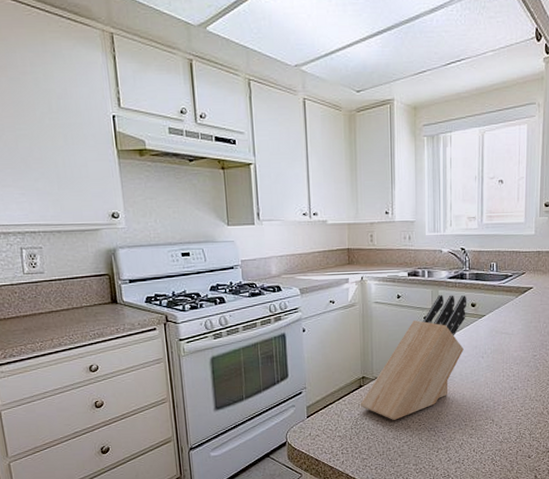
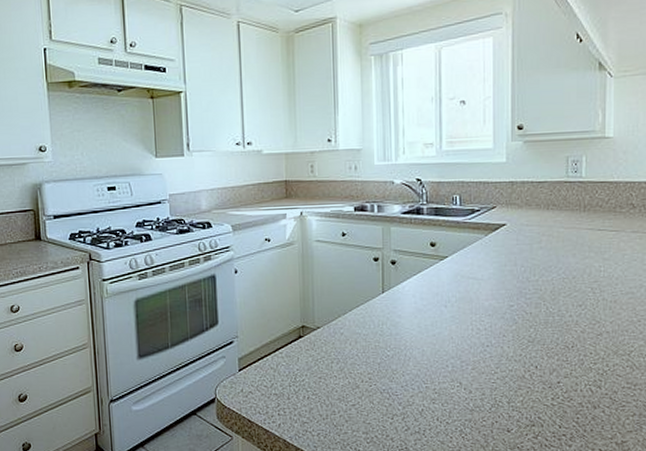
knife block: present [360,294,467,420] -> none [299,232,425,378]

